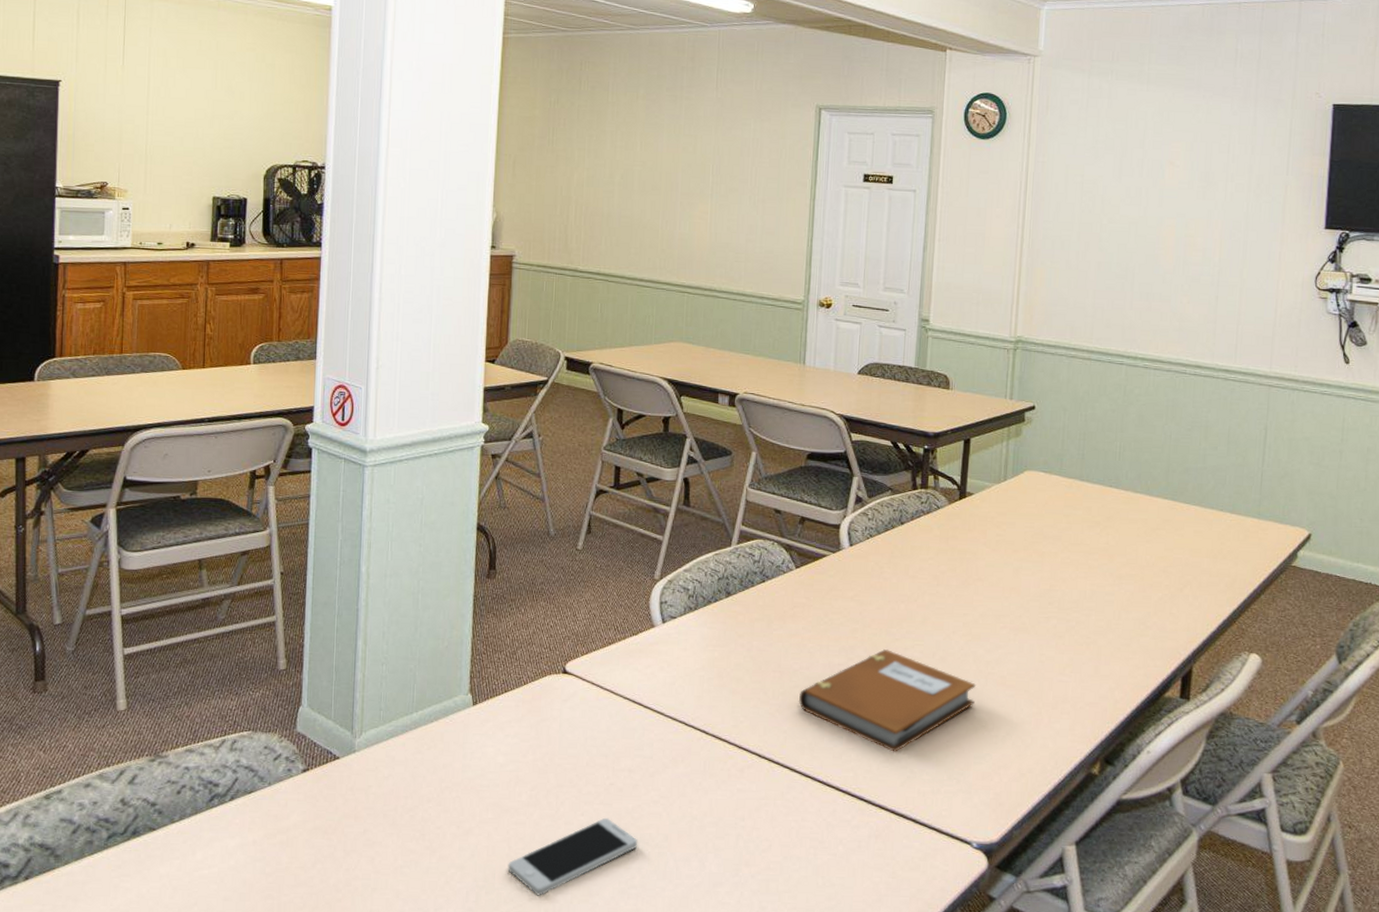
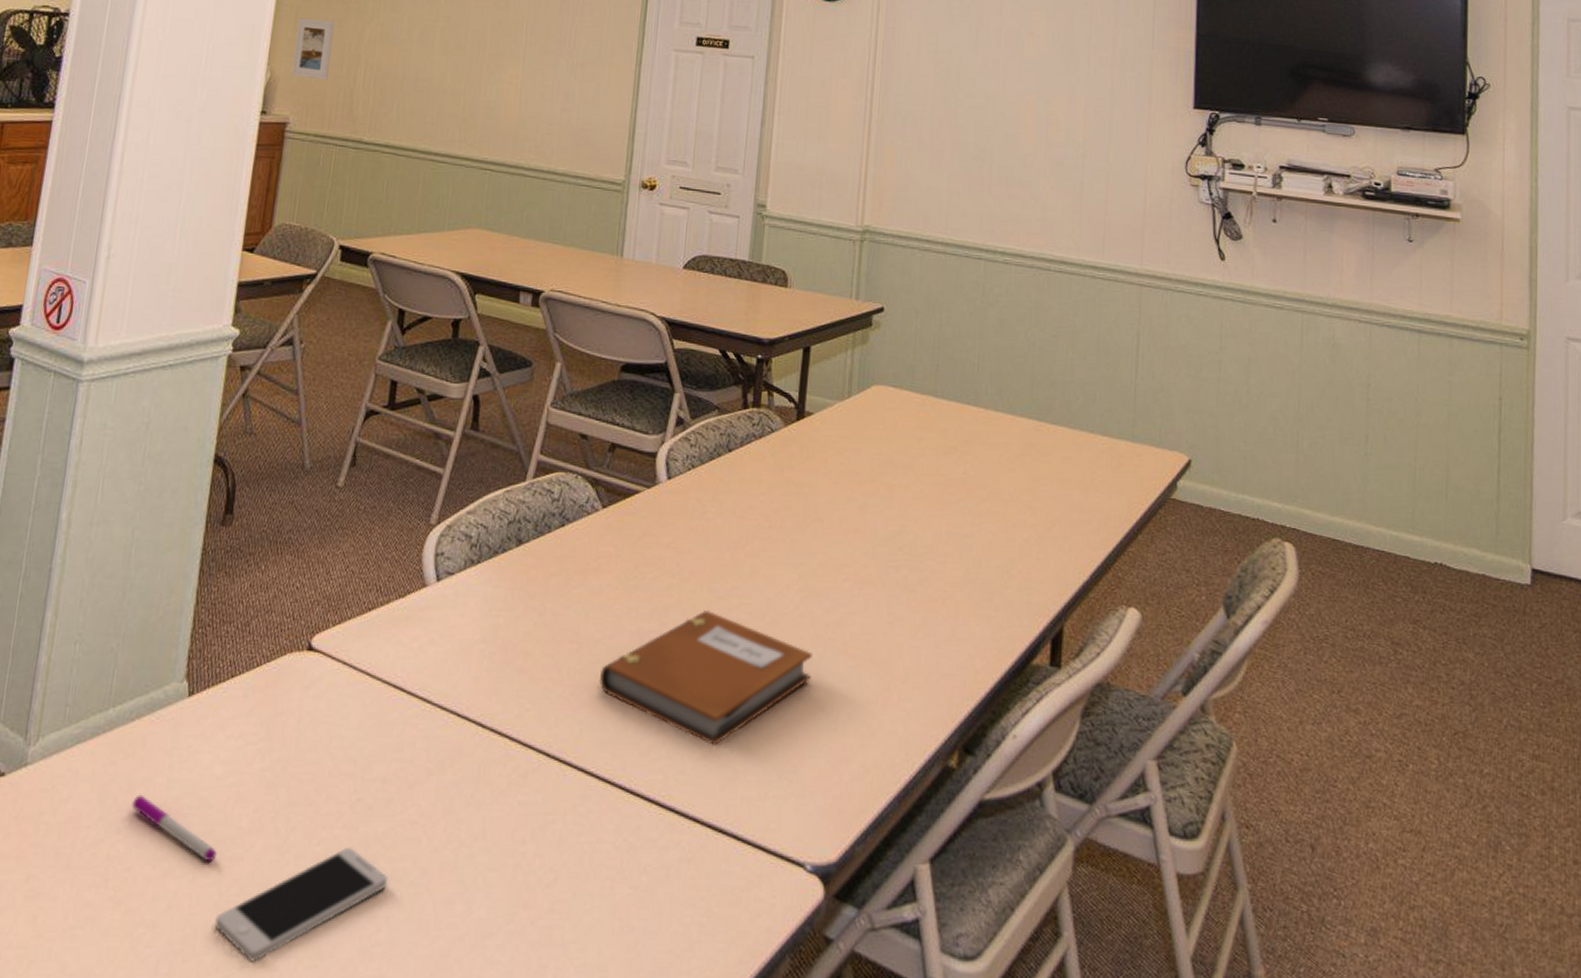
pen: none [437,775,505,825] -> present [132,794,217,862]
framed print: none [514,165,547,219] -> present [292,17,335,80]

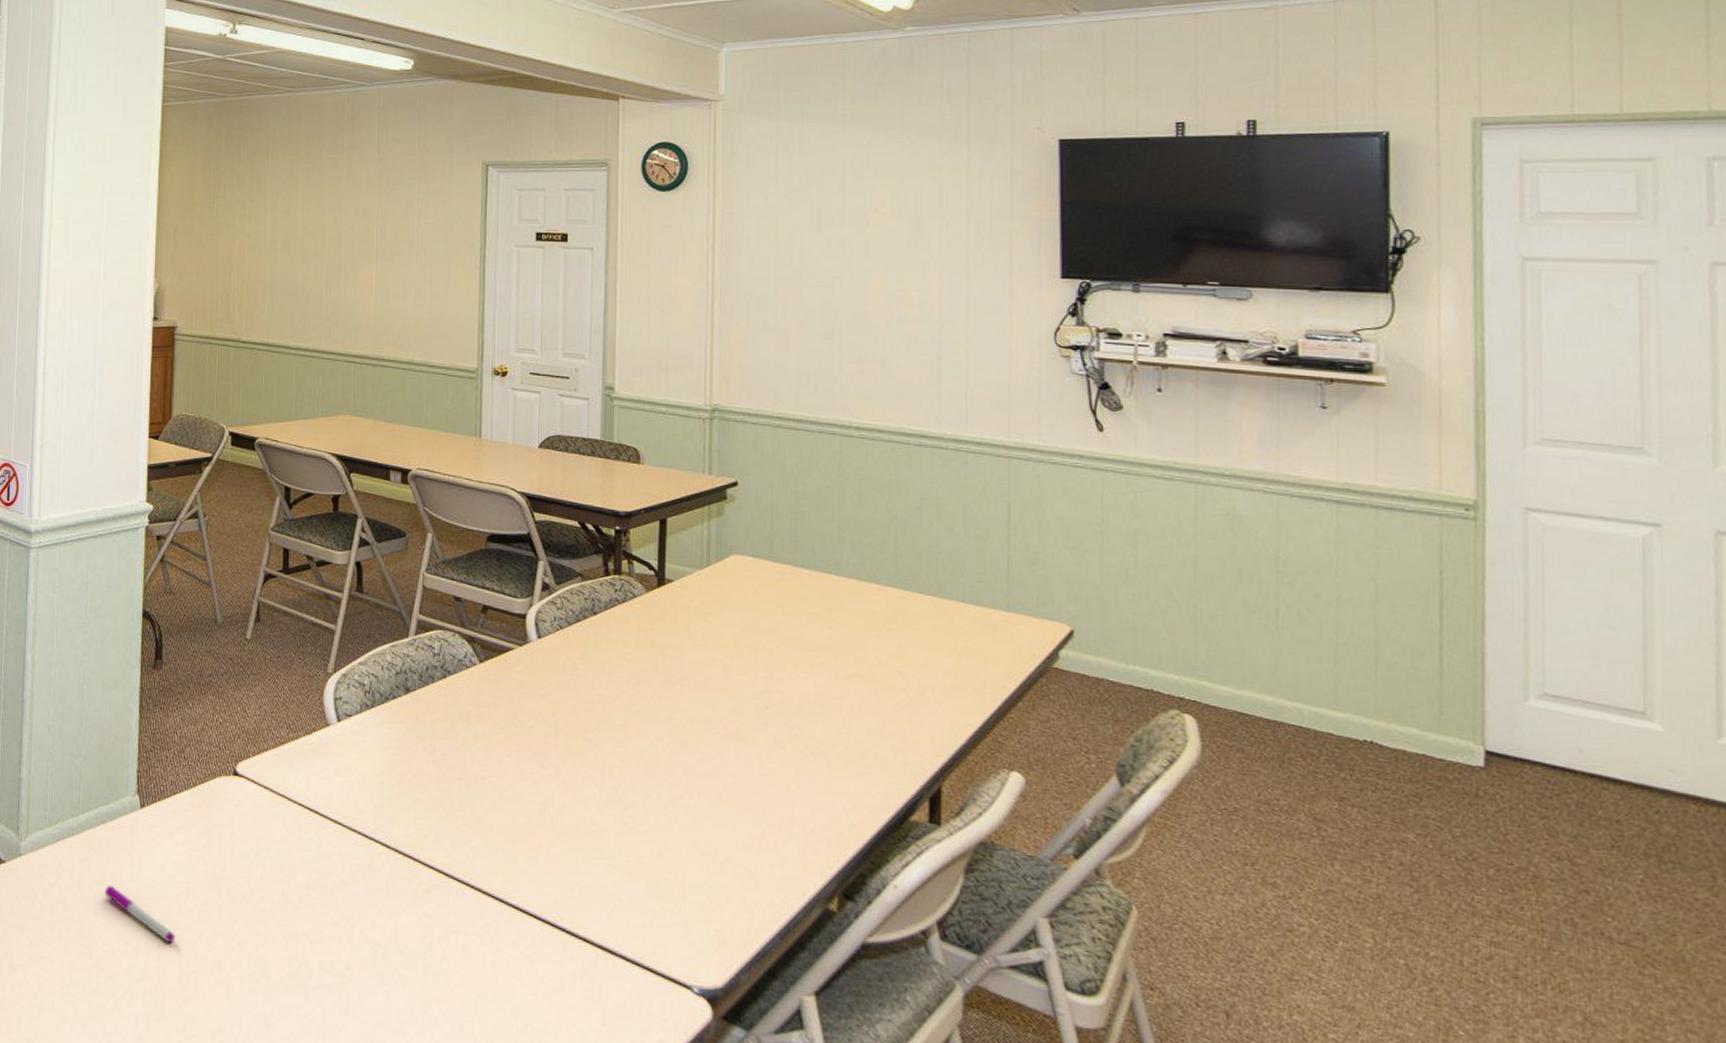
smartphone: present [214,847,388,962] -> none [179,939,318,1027]
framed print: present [292,17,335,80] -> none [176,234,208,288]
notebook: present [598,611,813,745] -> none [487,757,687,876]

